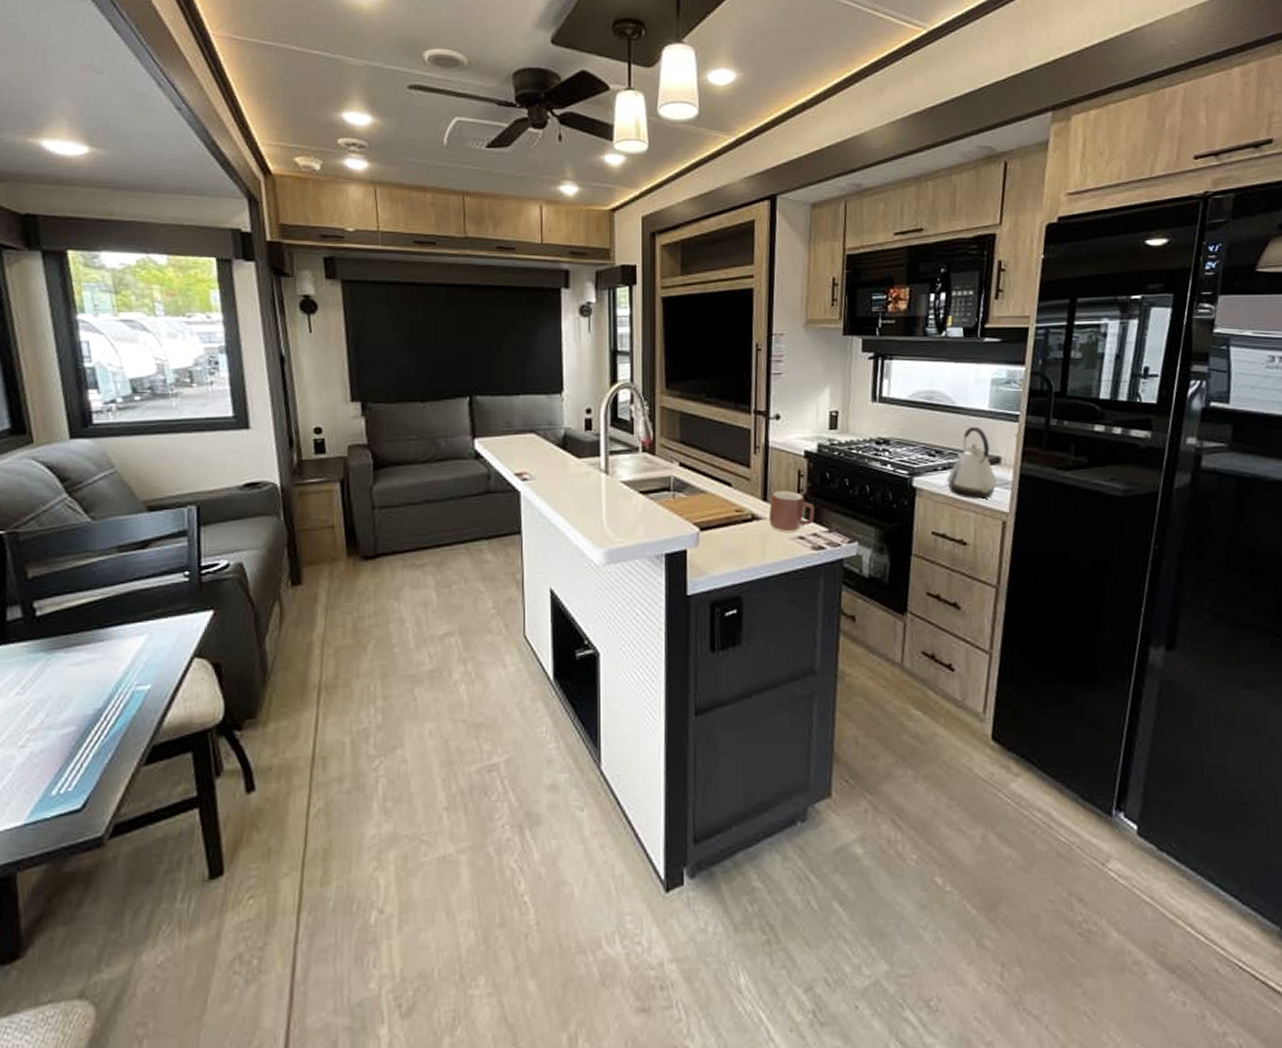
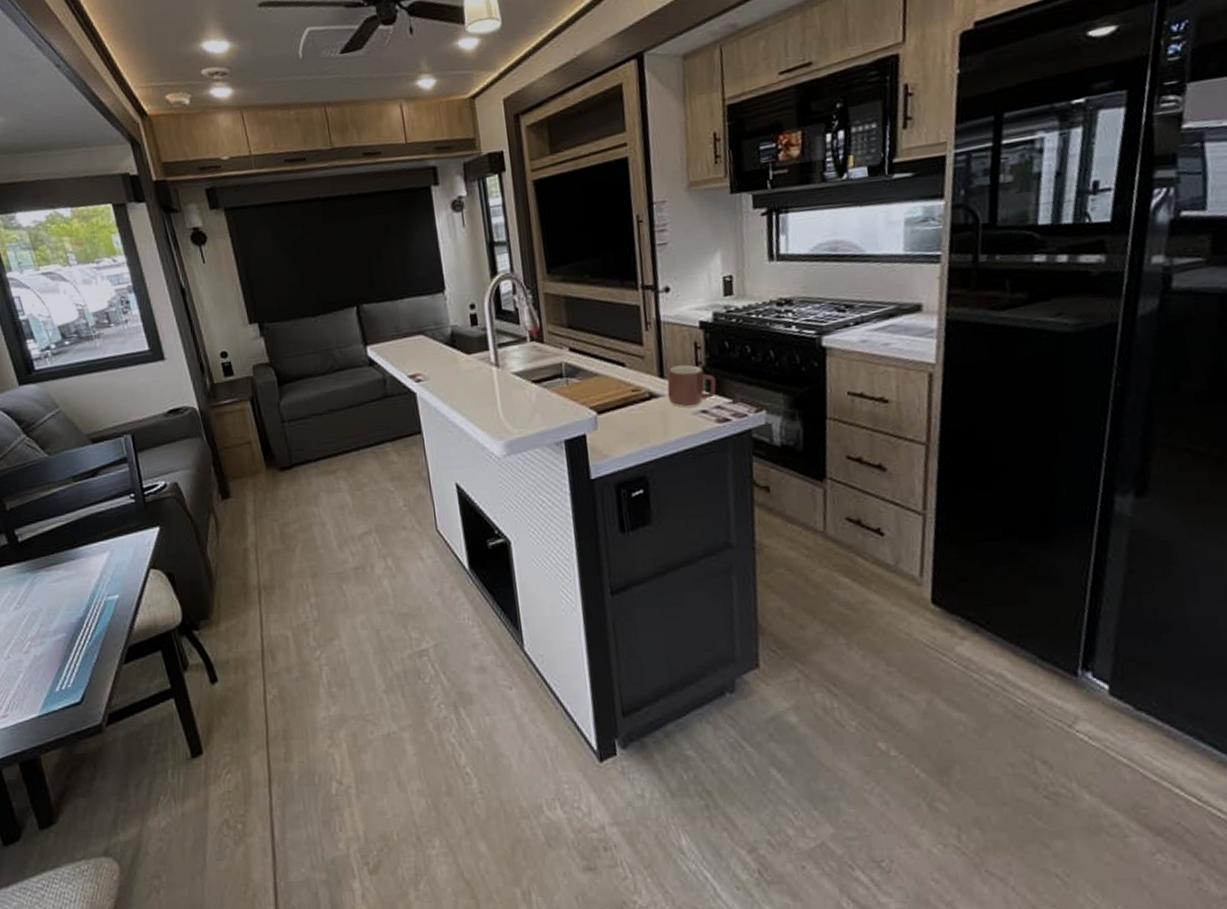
kettle: present [947,426,996,499] -> none [860,273,919,353]

